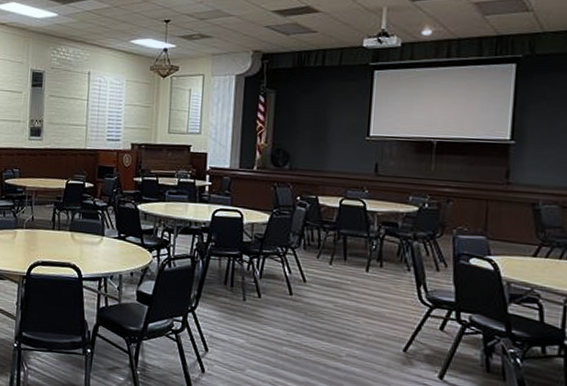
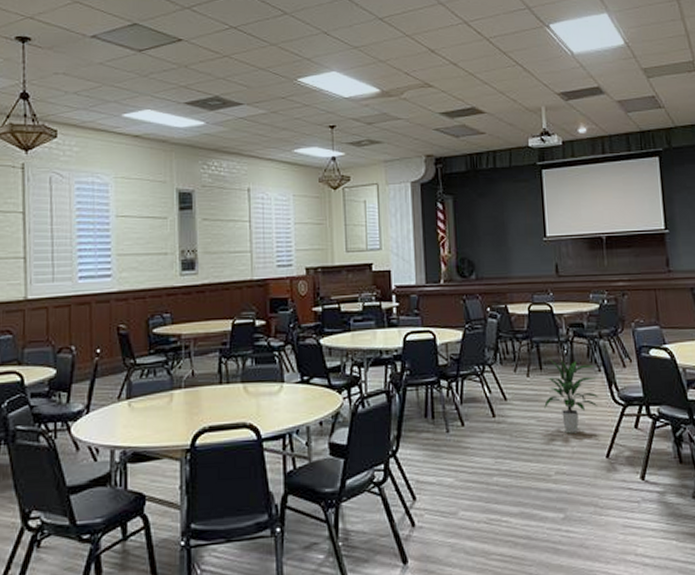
indoor plant: none [343,253,405,324] -> present [544,360,599,434]

